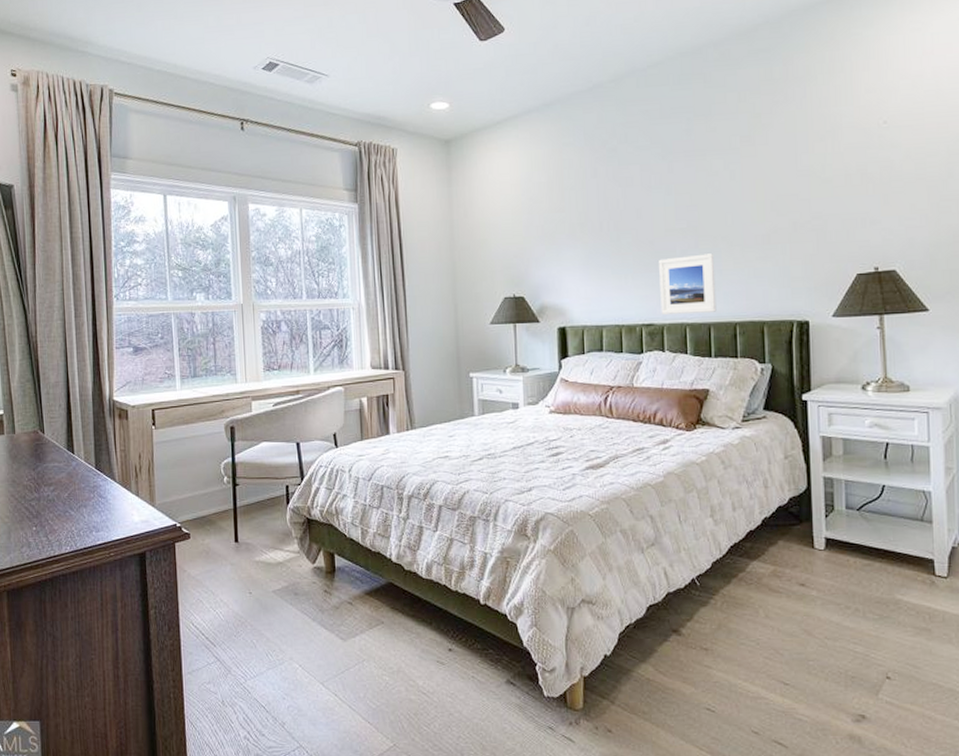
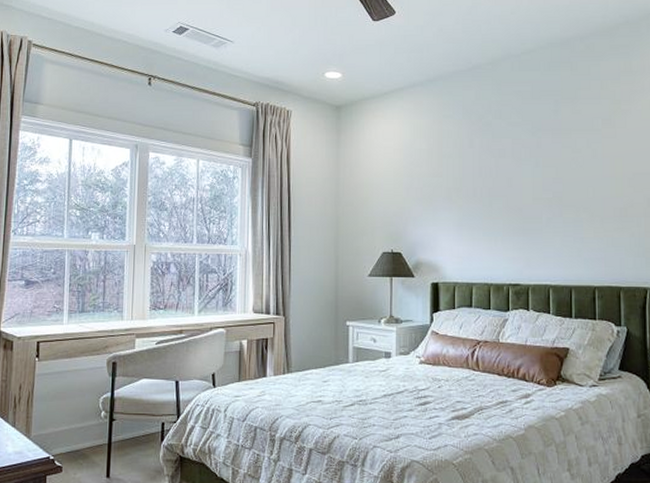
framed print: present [659,253,717,314] -> none [526,222,578,276]

